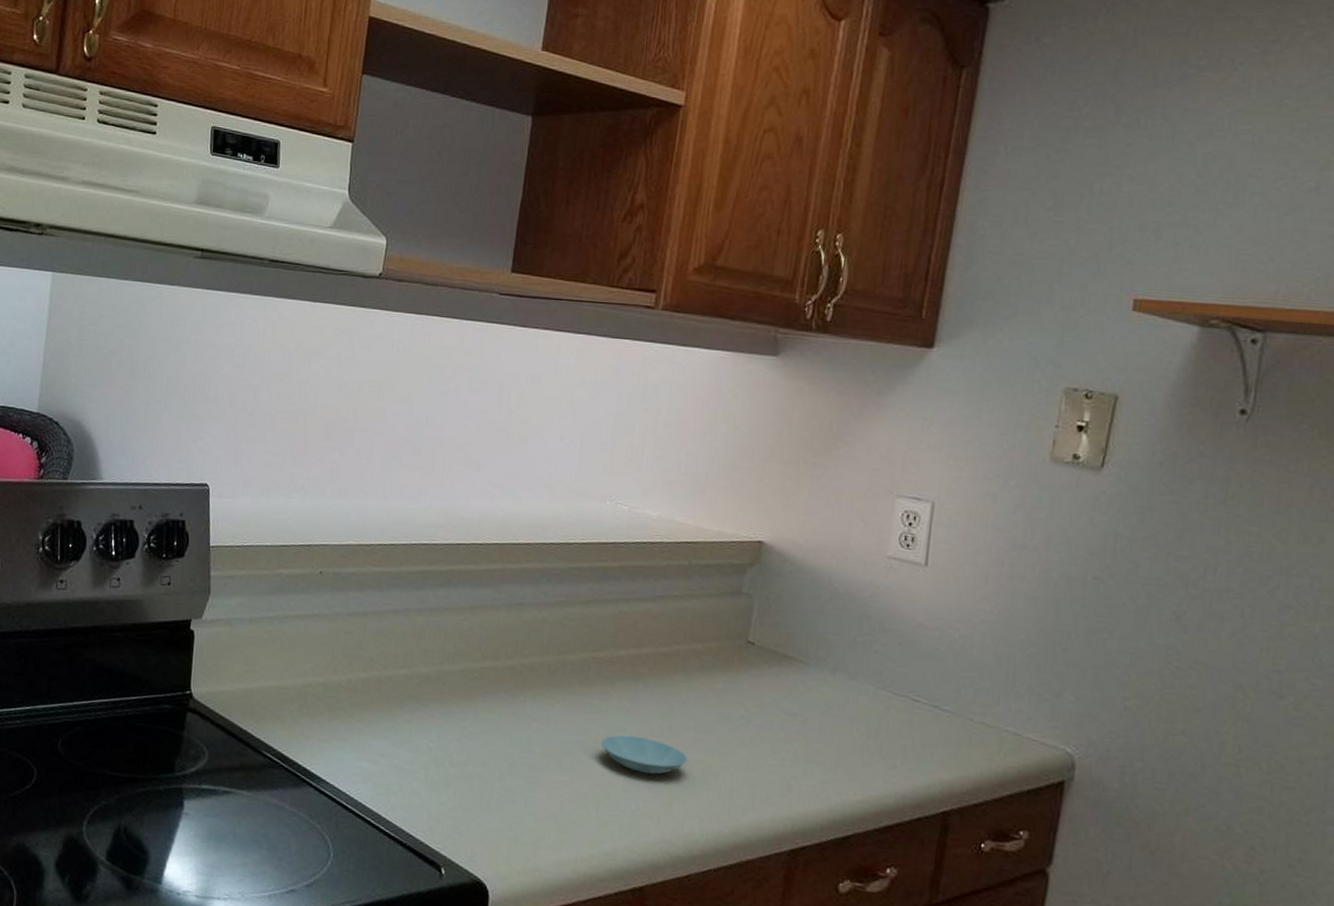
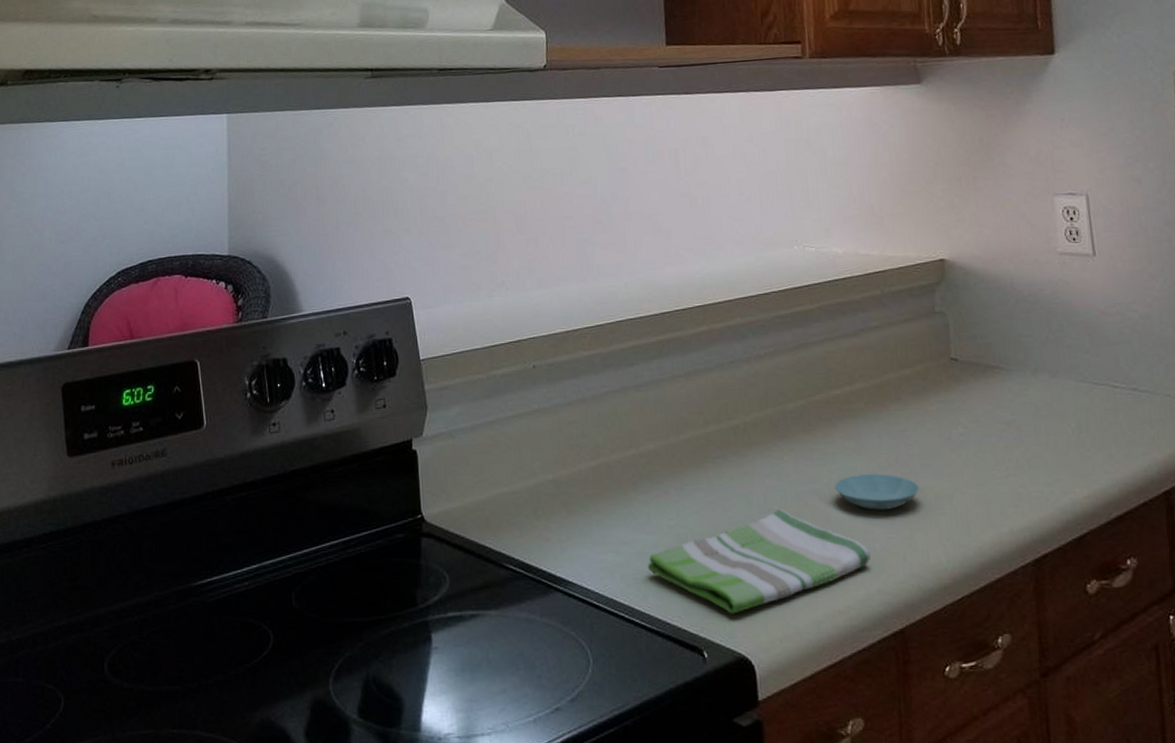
dish towel: none [400,752,624,841] -> present [647,508,871,614]

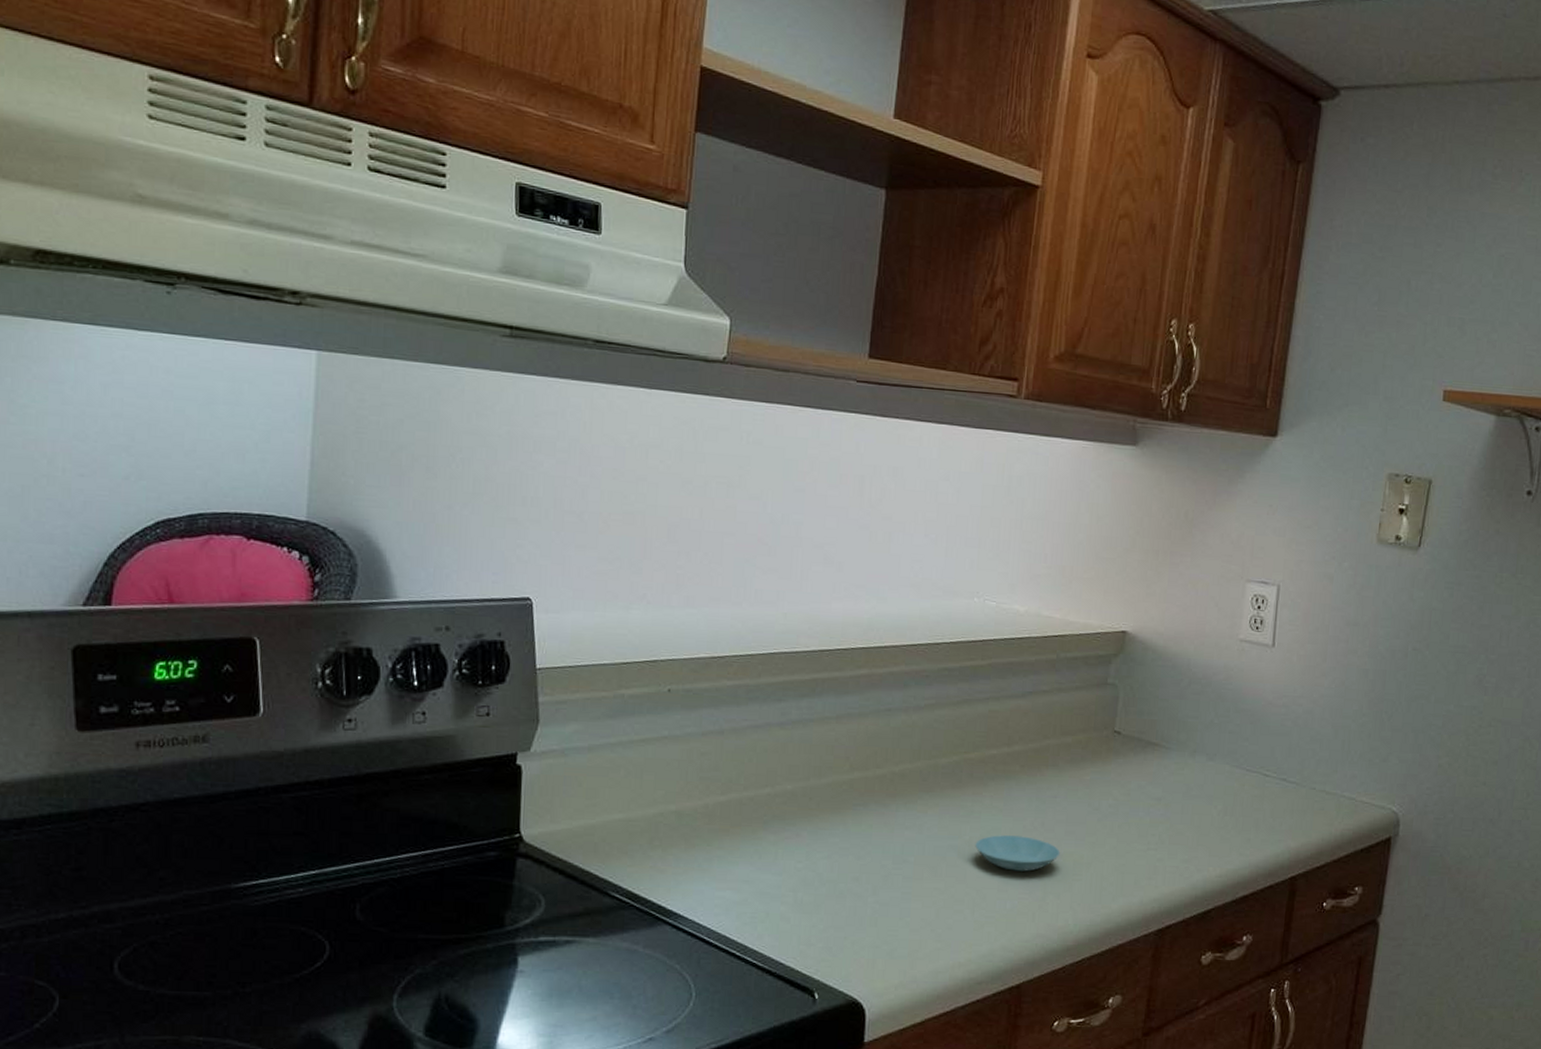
dish towel: present [647,508,871,614] -> none [767,861,1000,959]

